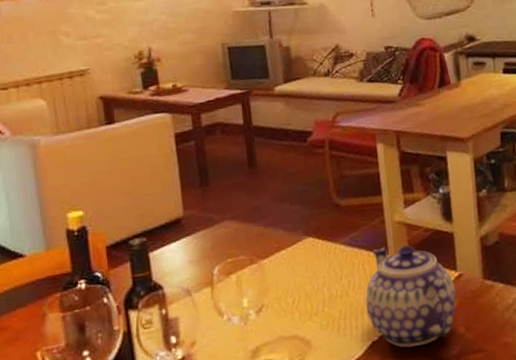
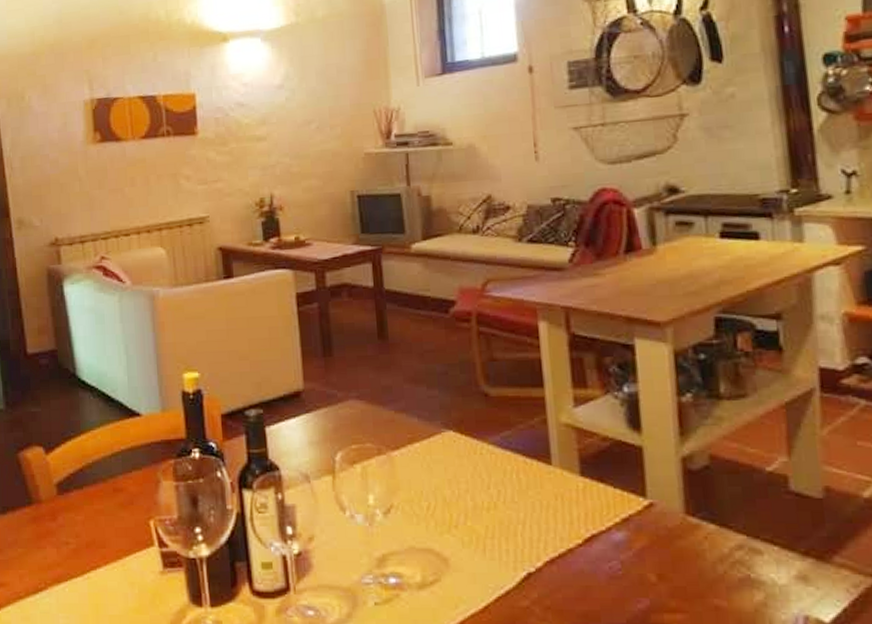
teapot: present [365,245,457,348] -> none [519,453,645,588]

